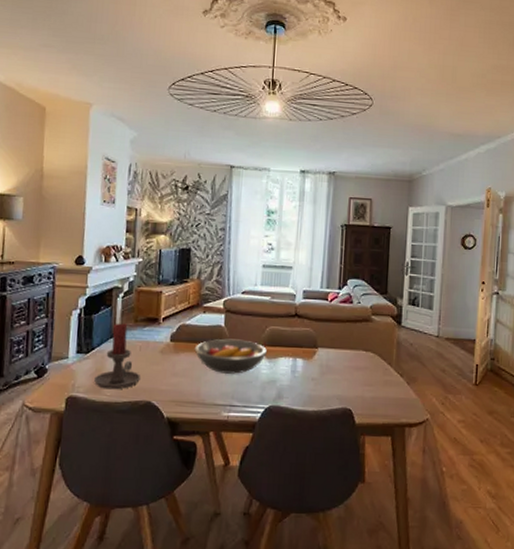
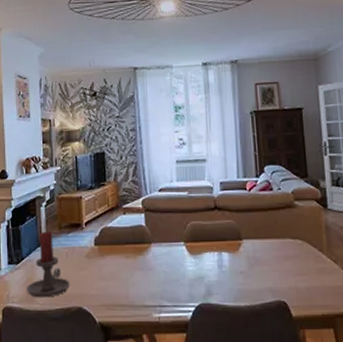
fruit bowl: present [194,338,268,374] -> none [118,237,192,274]

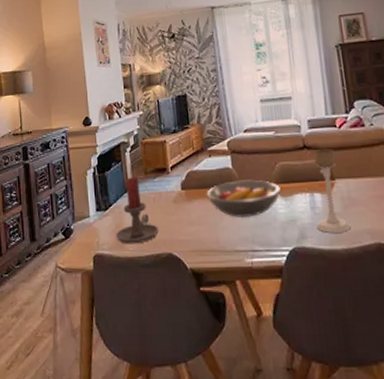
fruit bowl: none [118,237,192,274] -> present [206,179,282,217]
candle holder: none [222,209,254,290] -> present [313,148,351,233]

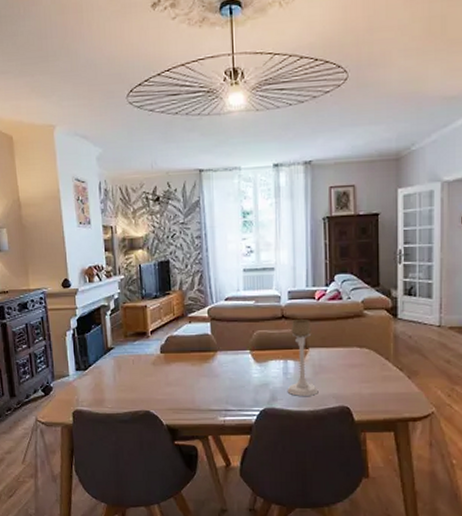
candle holder: present [116,176,159,245] -> none [95,339,137,402]
fruit bowl: present [206,179,282,217] -> none [184,346,258,380]

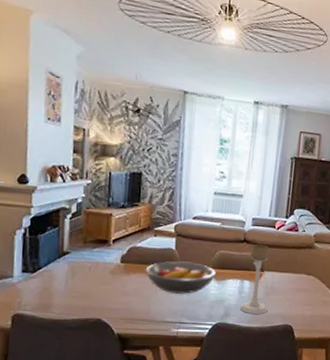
fruit bowl: none [184,346,258,380] -> present [145,261,217,294]

